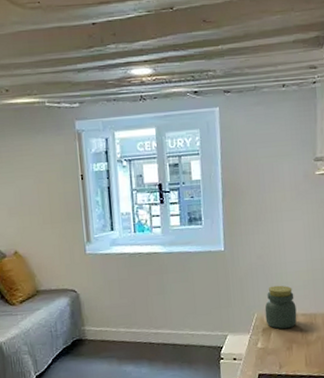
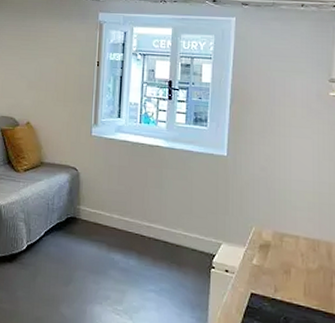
jar: present [264,285,297,329] -> none [264,201,298,251]

